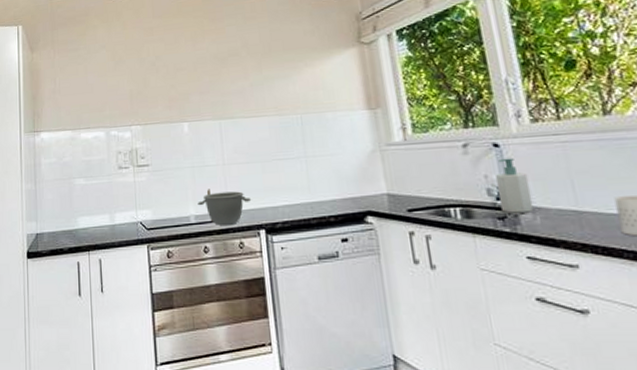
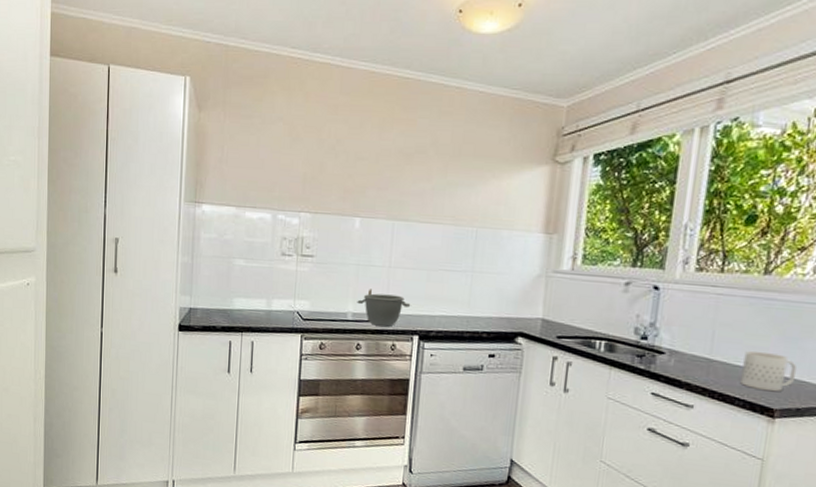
soap bottle: present [496,157,534,213] -> none [643,301,676,355]

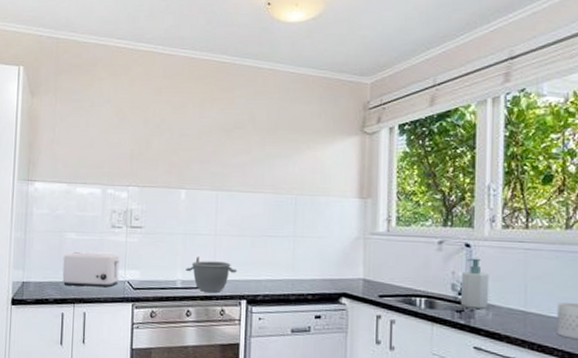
toaster: none [230,279,290,318] -> present [62,252,120,288]
soap bottle: none [643,301,676,355] -> present [461,258,490,309]

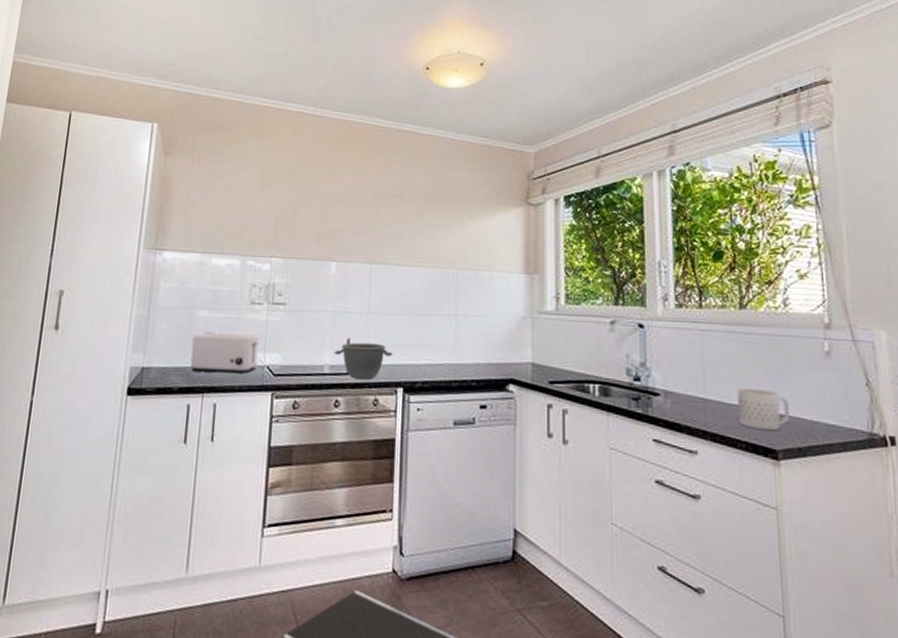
soap bottle: present [461,258,490,309] -> none [637,339,666,396]

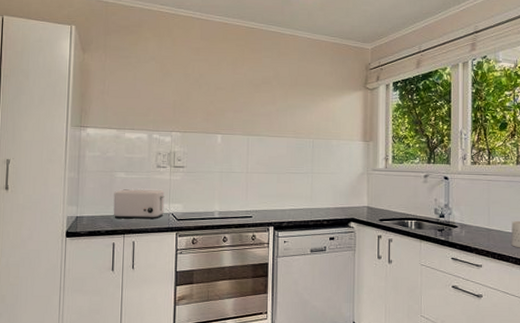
cooking pot: present [334,337,393,380] -> none [222,191,266,222]

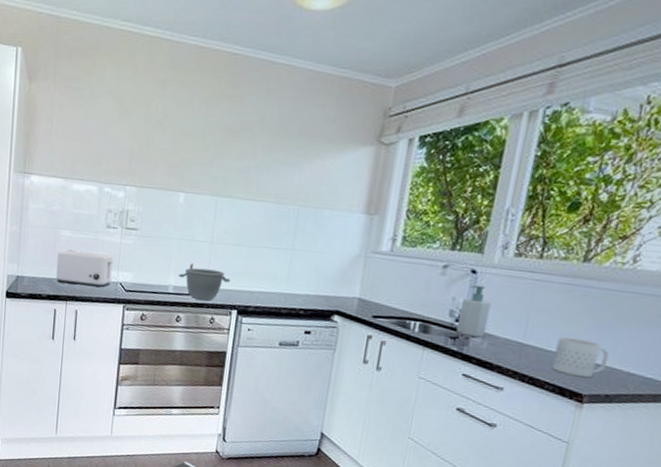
cooking pot: none [222,191,266,222] -> present [178,263,231,301]
soap bottle: none [442,188,462,228] -> present [457,285,492,338]

